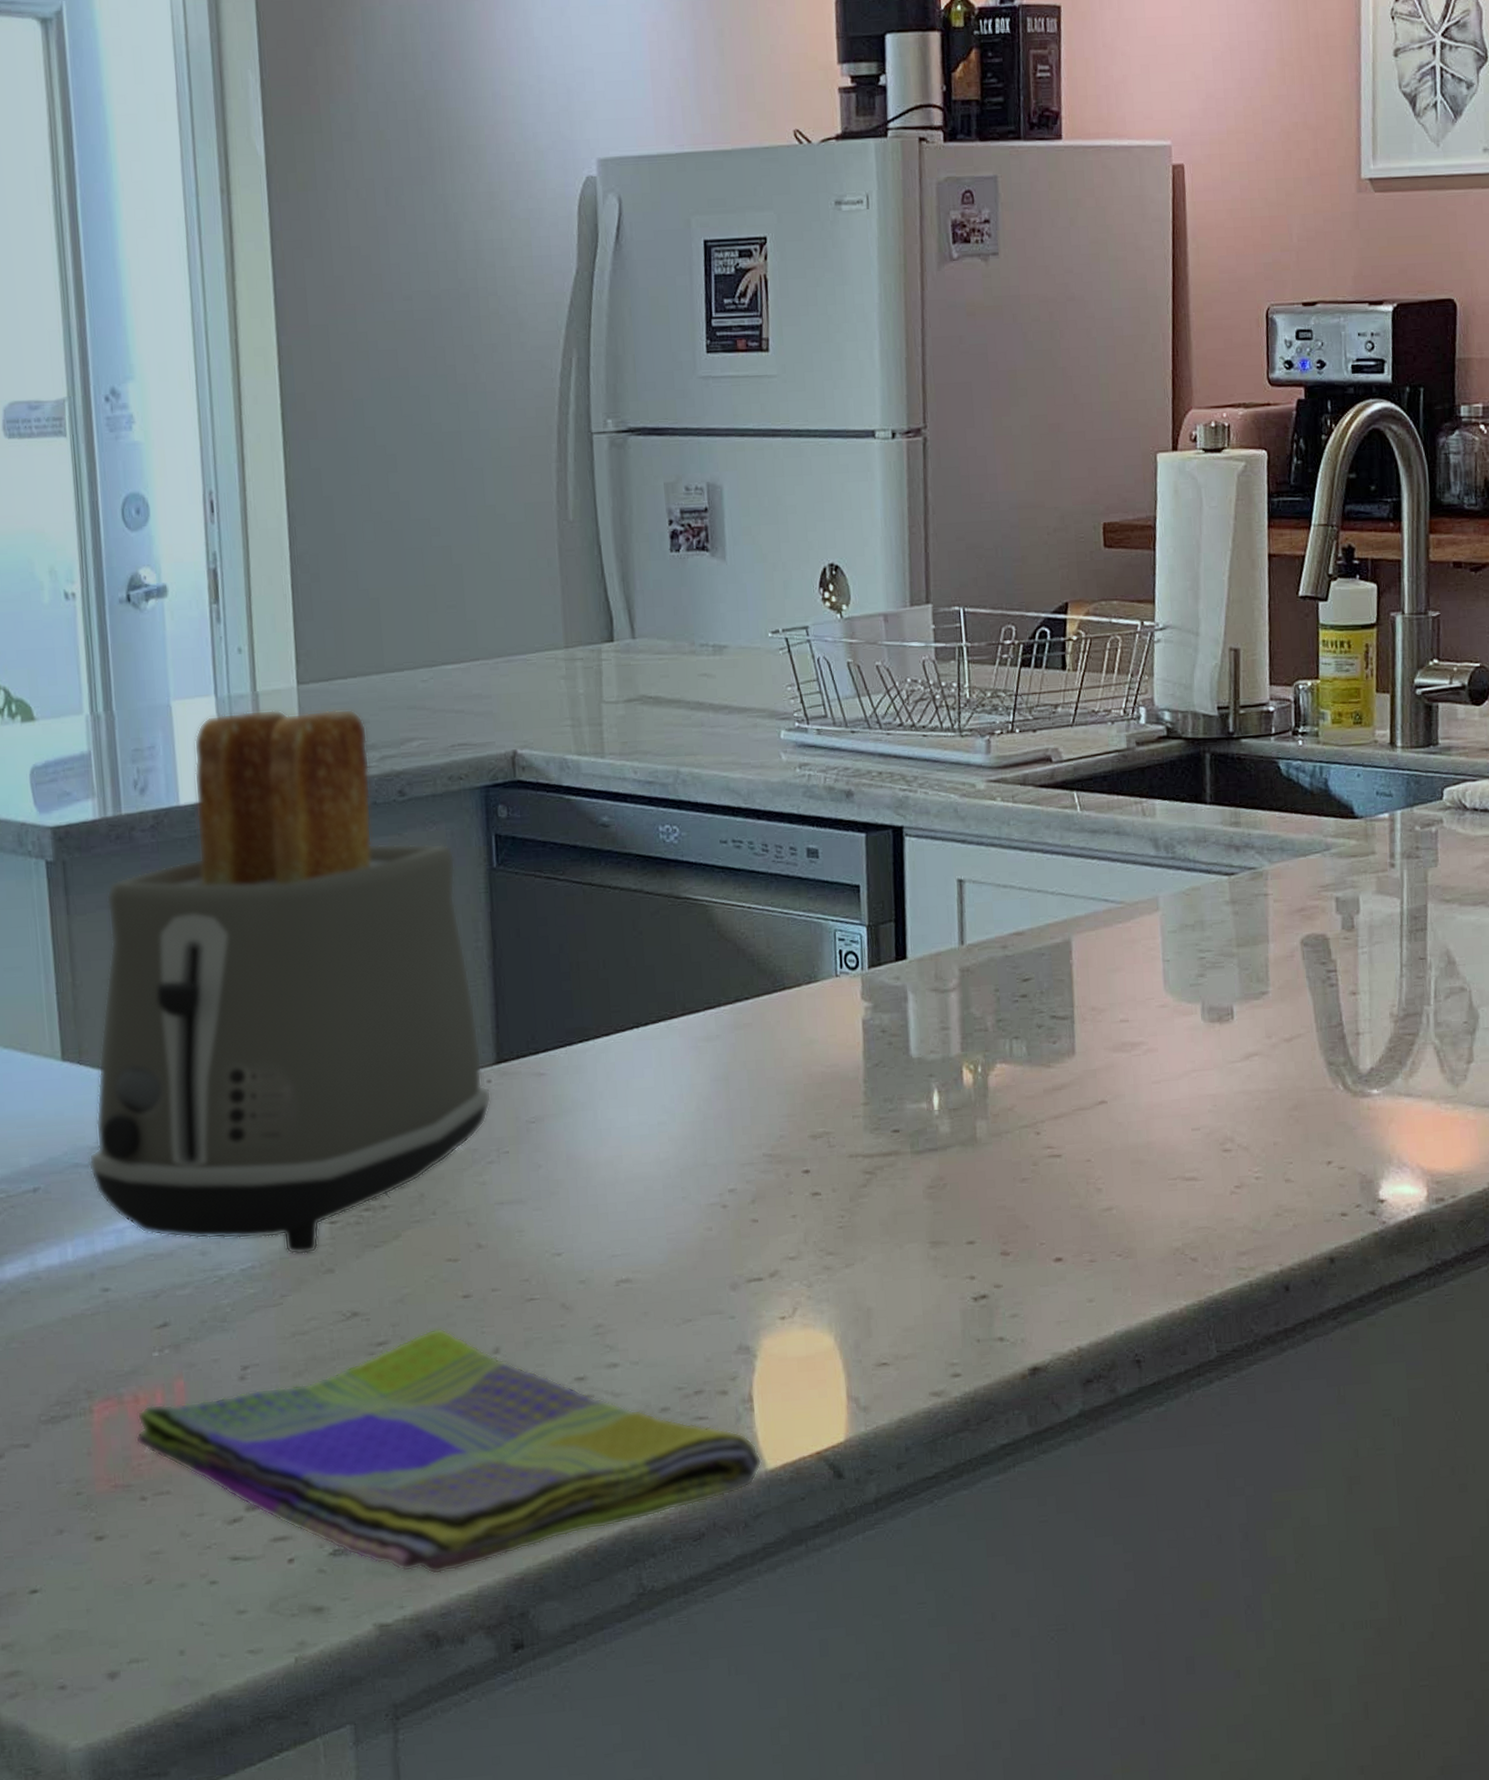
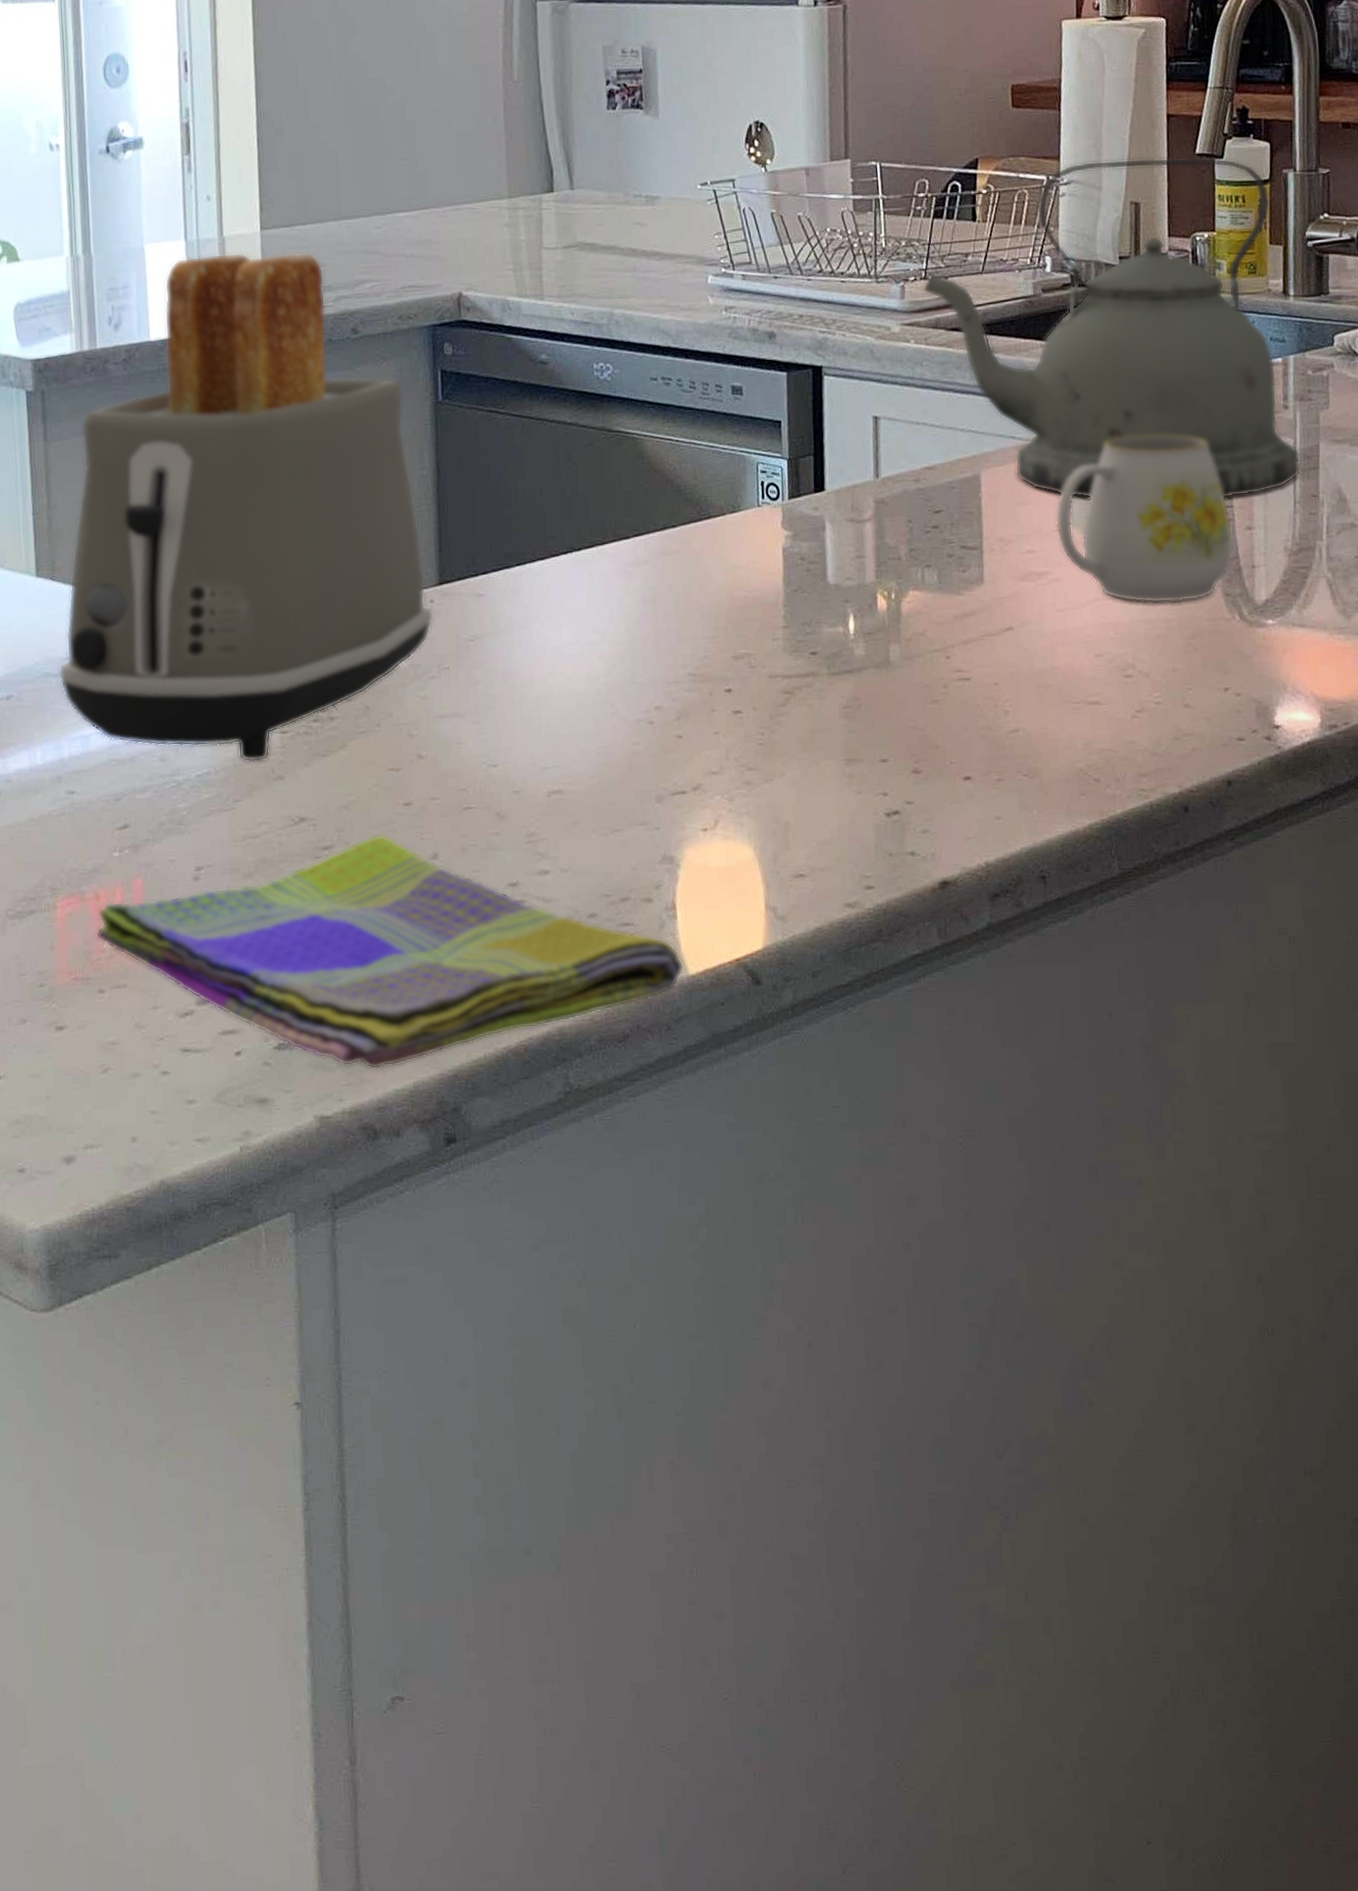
kettle: none [1009,599,1408,964] -> present [922,157,1301,500]
mug: none [1150,895,1337,1074] -> present [1055,434,1234,604]

